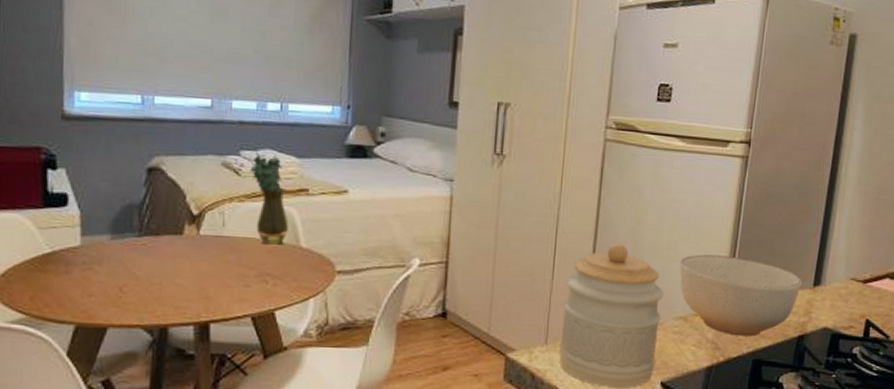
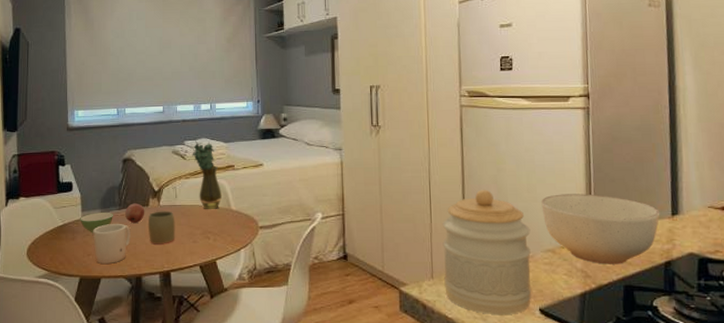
bowl: none [78,239,131,270] -> present [80,213,114,236]
mug: none [97,254,155,309] -> present [93,223,131,264]
fruit: none [147,229,178,257] -> present [125,203,145,224]
mug: none [180,242,221,287] -> present [147,211,176,245]

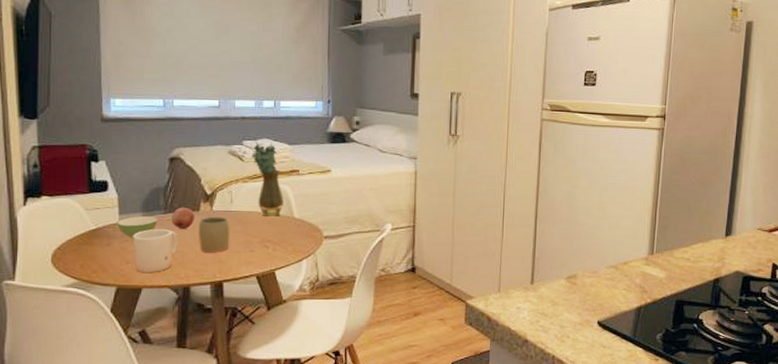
jar: present [442,189,532,314] -> none [510,205,597,327]
bowl: present [541,194,660,264] -> none [609,212,716,281]

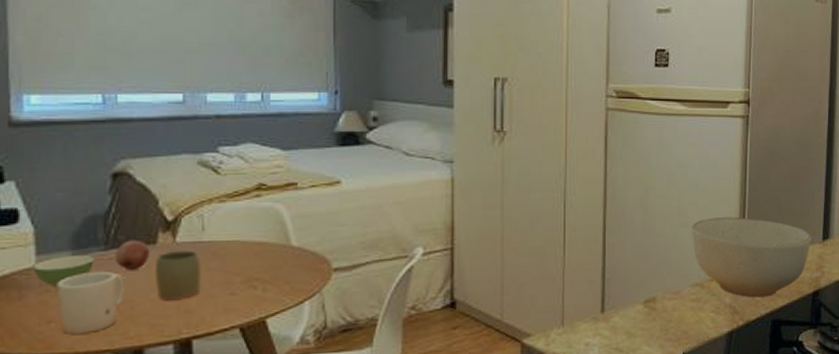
vase: present [251,141,284,218] -> none [230,146,276,248]
bowl: none [609,212,716,281] -> present [692,217,812,298]

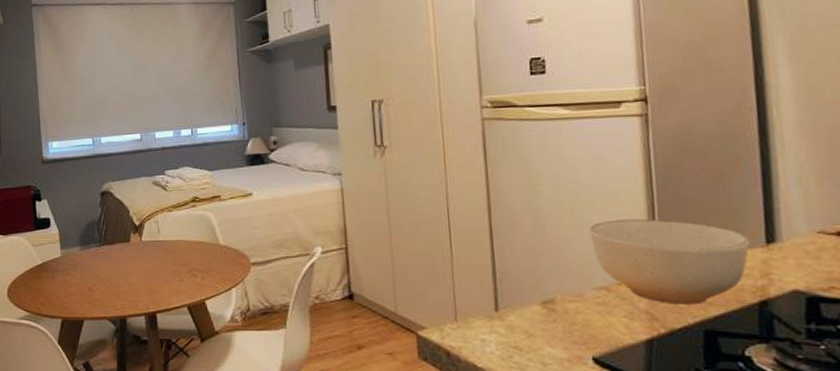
bowl: present [33,255,96,292] -> none [59,250,94,275]
mug: present [57,271,125,334] -> none [73,261,113,304]
fruit: present [115,240,151,271] -> none [106,239,127,262]
mug: present [154,250,202,301] -> none [129,247,160,284]

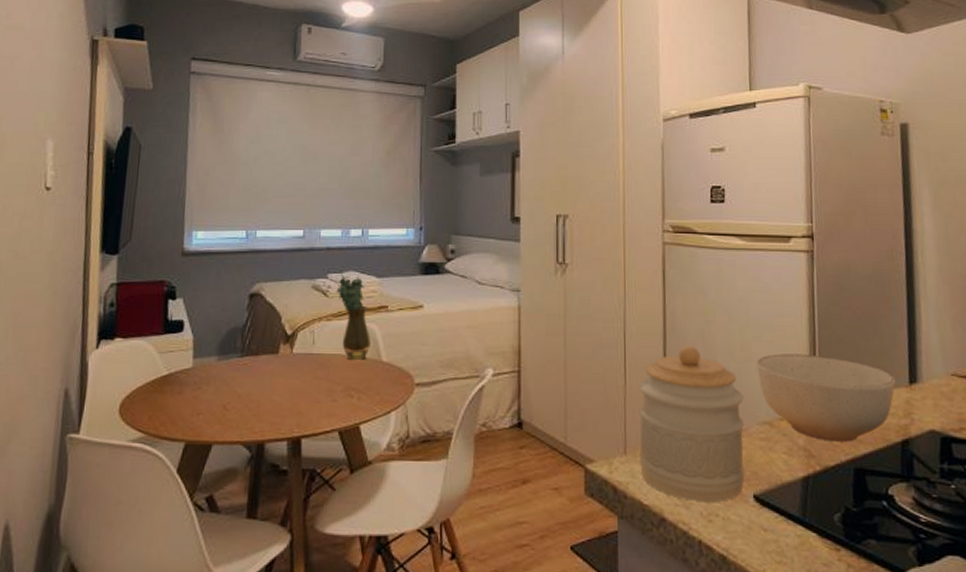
vase: none [174,170,208,246] -> present [336,274,371,361]
jar: none [466,216,583,364] -> present [639,345,745,502]

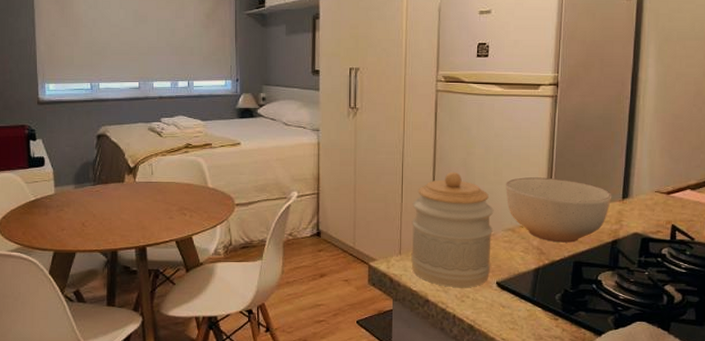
vase: present [336,274,371,361] -> none [169,118,198,187]

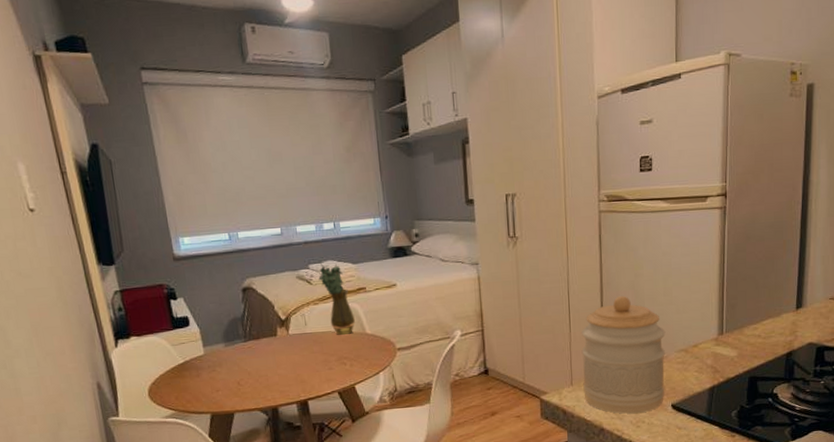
vase: none [169,118,198,187] -> present [318,263,355,336]
bowl: present [506,177,612,243] -> none [676,293,786,359]

